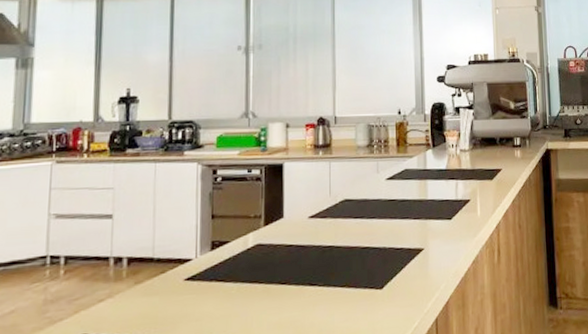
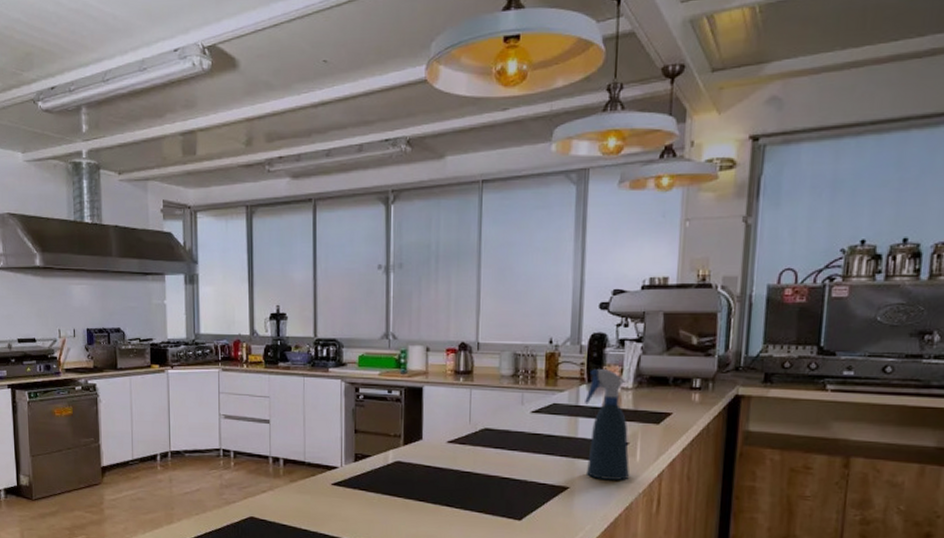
spray bottle: none [431,134,473,237] -> present [585,369,629,480]

